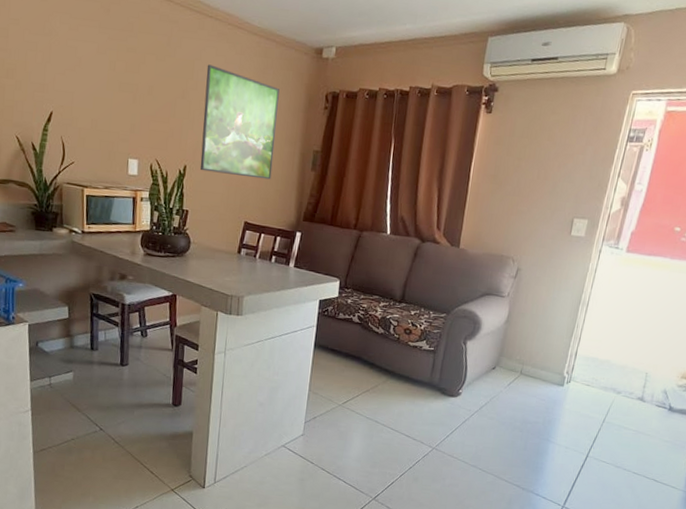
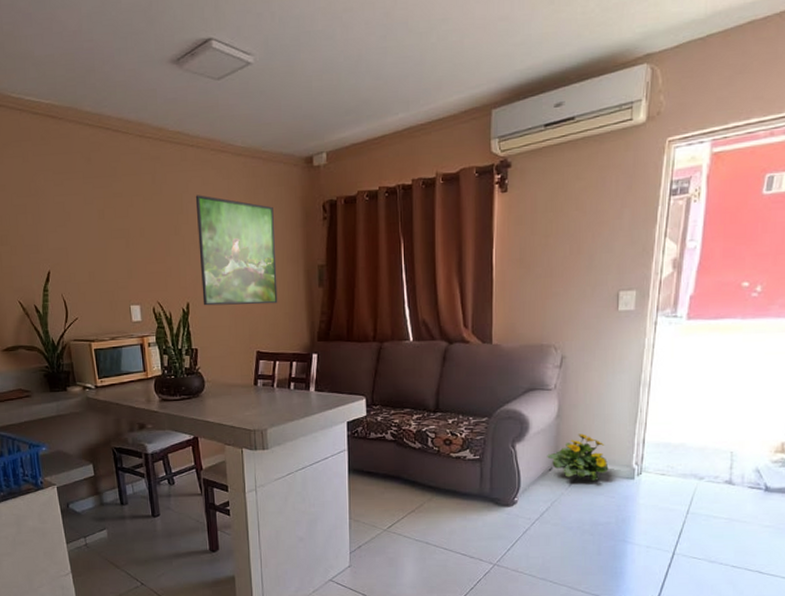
flowering plant: none [492,339,544,384] -> present [547,434,609,482]

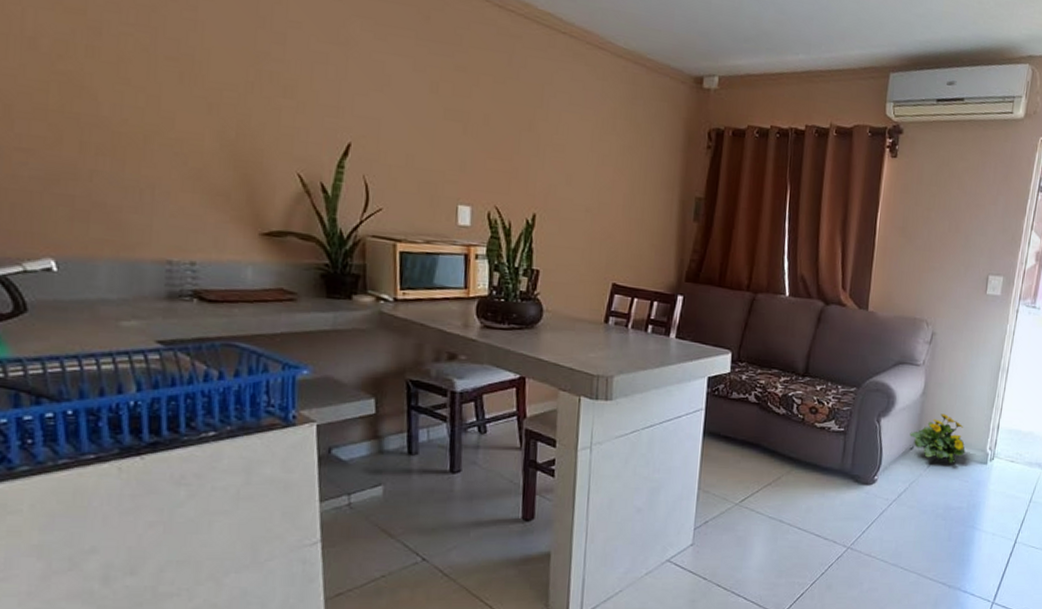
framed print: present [195,195,278,306] -> none [553,90,652,232]

